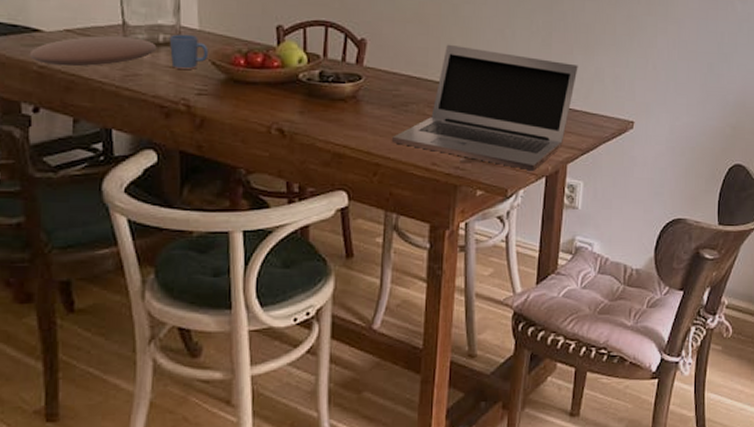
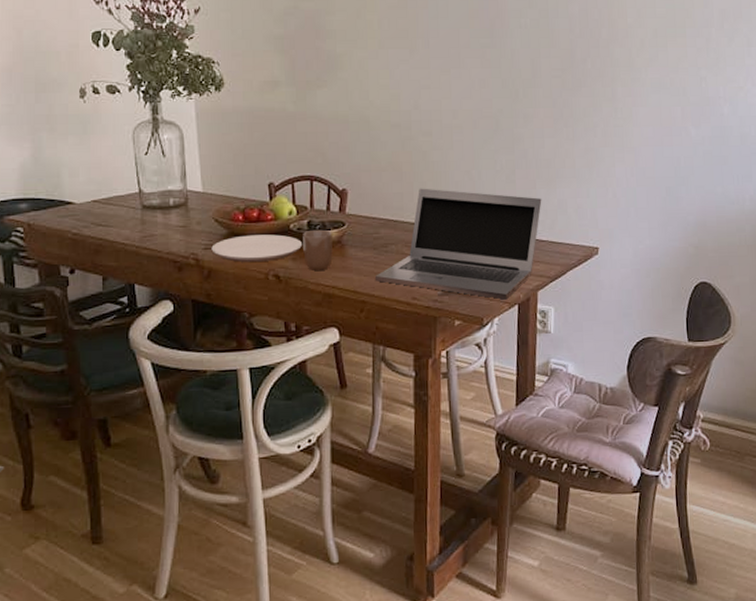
placemat: present [29,35,157,67] -> none [64,203,168,232]
mug: present [169,34,209,70] -> none [178,197,212,229]
plate: none [206,82,313,114] -> present [211,234,303,263]
cup: none [312,81,347,127] -> present [303,229,333,270]

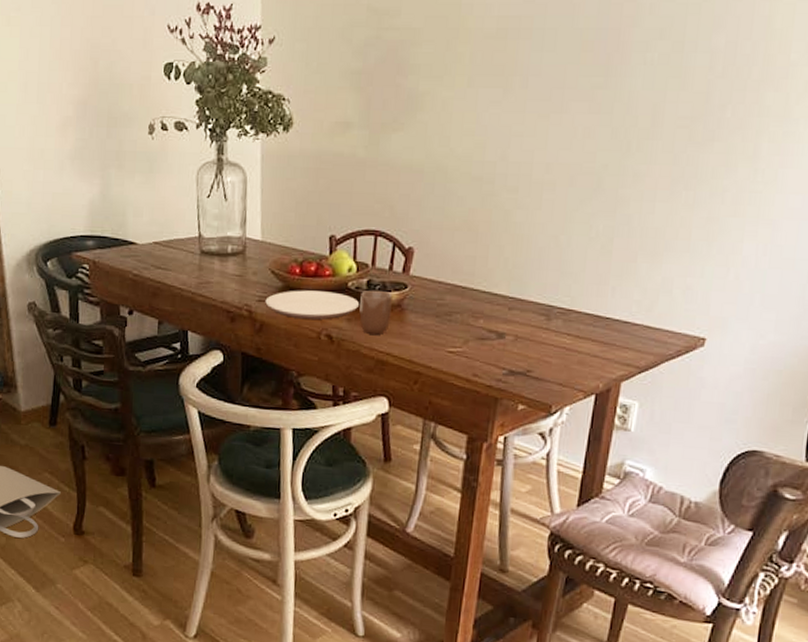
laptop: present [376,188,542,300] -> none [434,252,642,388]

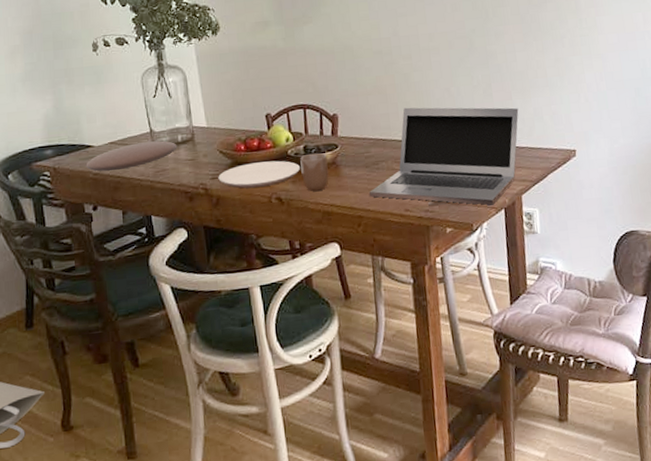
placemat: none [126,247,226,275] -> present [85,140,178,172]
laptop: none [434,252,642,388] -> present [369,107,519,205]

